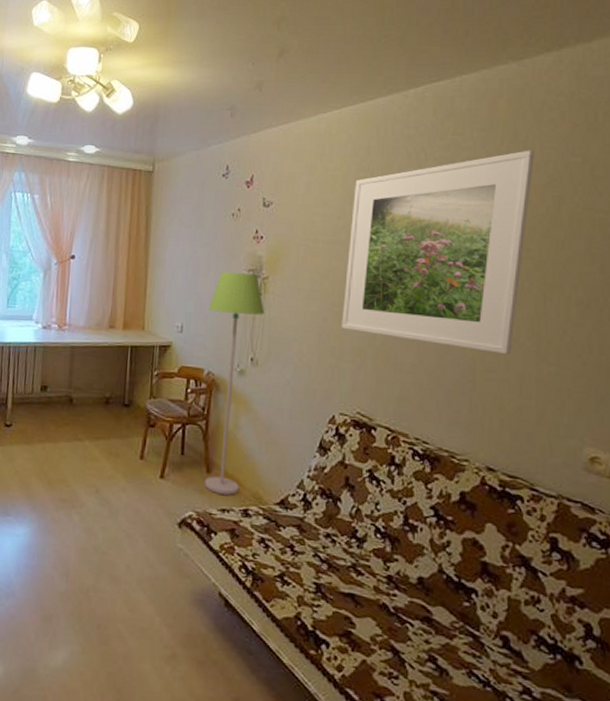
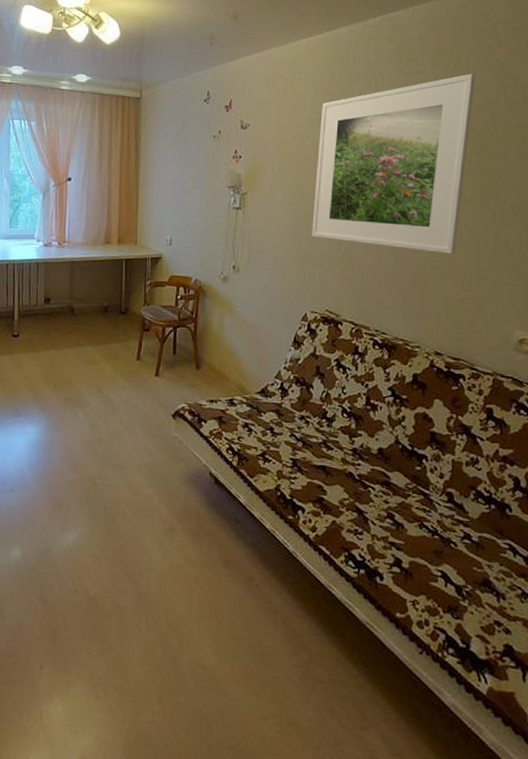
floor lamp: present [203,272,265,495] -> none [194,189,245,388]

